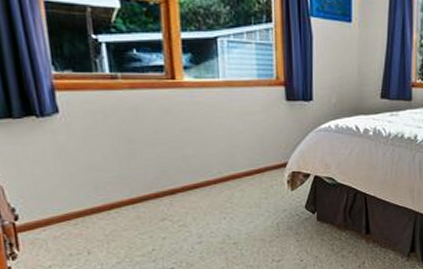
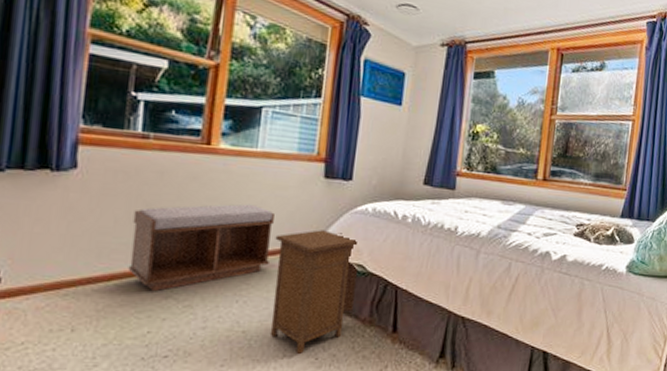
bench: none [118,131,247,216] -> present [128,203,274,292]
nightstand: none [249,149,328,258] -> present [270,230,357,354]

